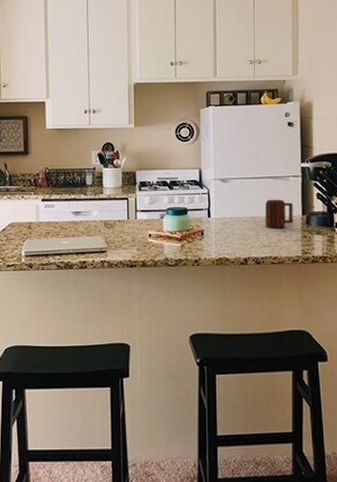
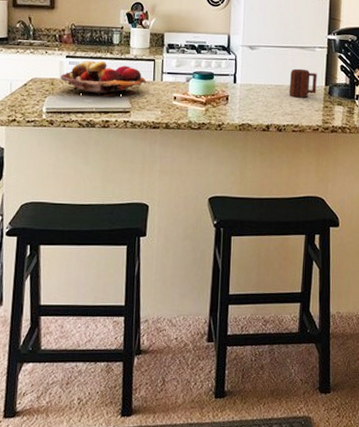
fruit basket: none [37,202,120,238] -> present [60,60,146,97]

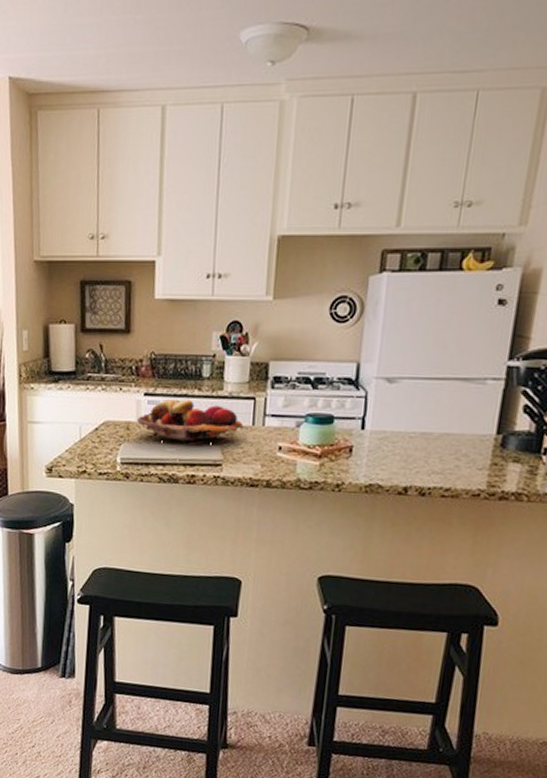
mug: present [289,68,317,98] -> none [440,409,486,451]

